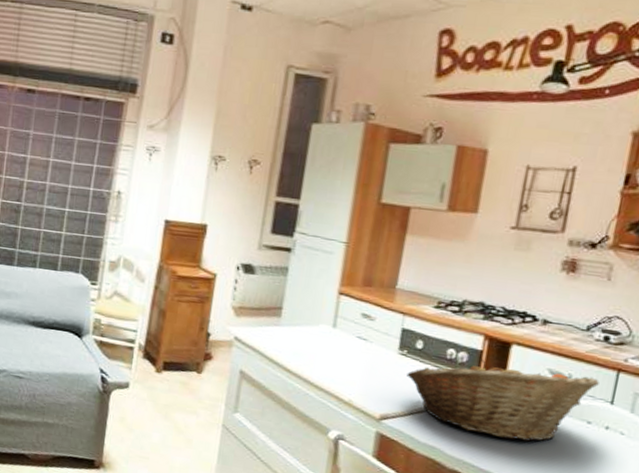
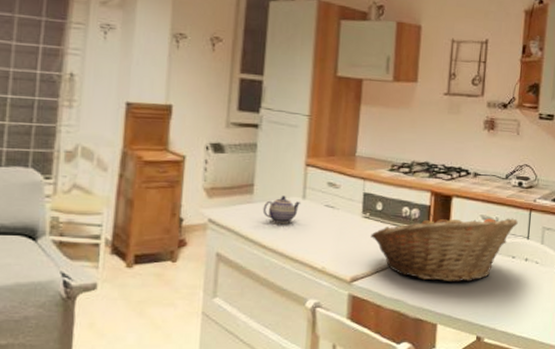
teapot: none [289,322,330,351] -> present [262,195,300,224]

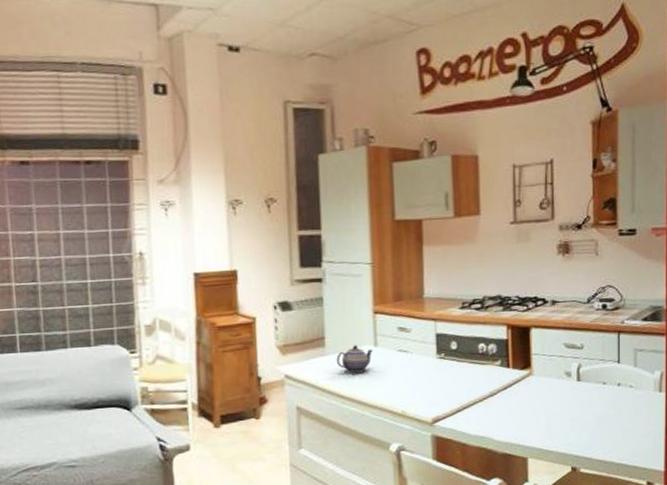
fruit basket: present [370,213,518,282] -> none [448,343,606,415]

